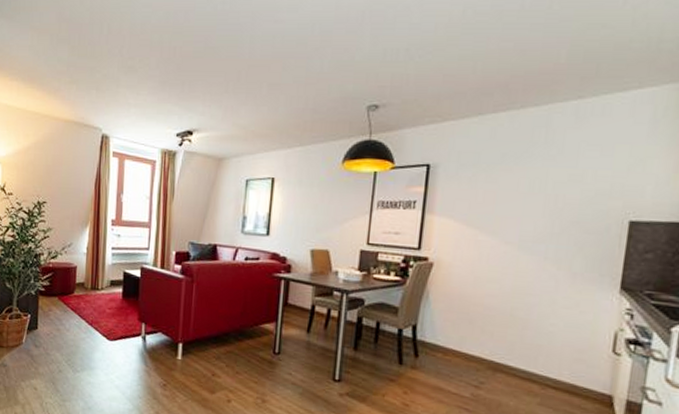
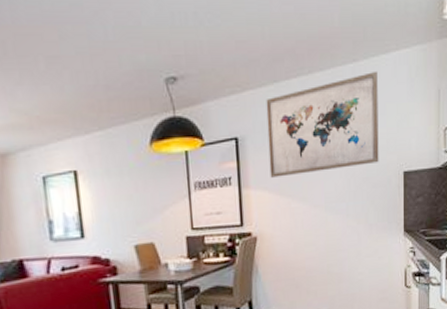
wall art: none [458,109,609,208] -> present [266,70,379,178]

